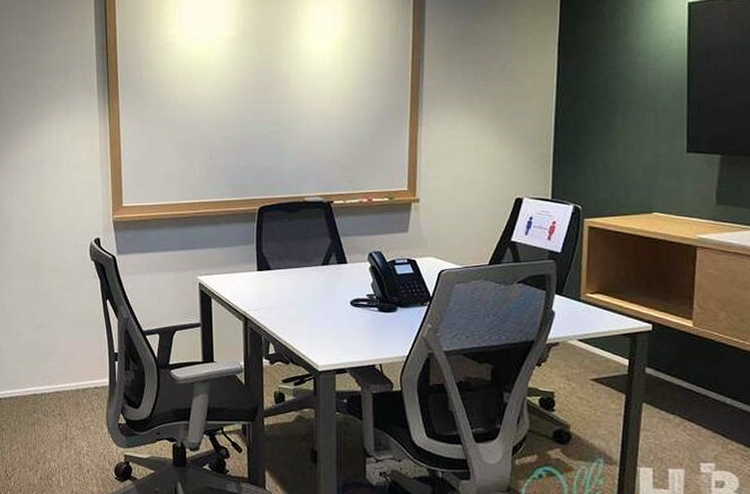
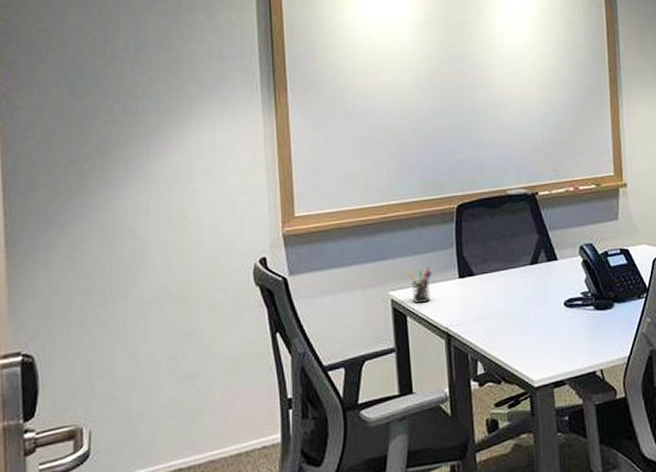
pen holder: none [214,257,234,288] -> present [408,266,432,304]

